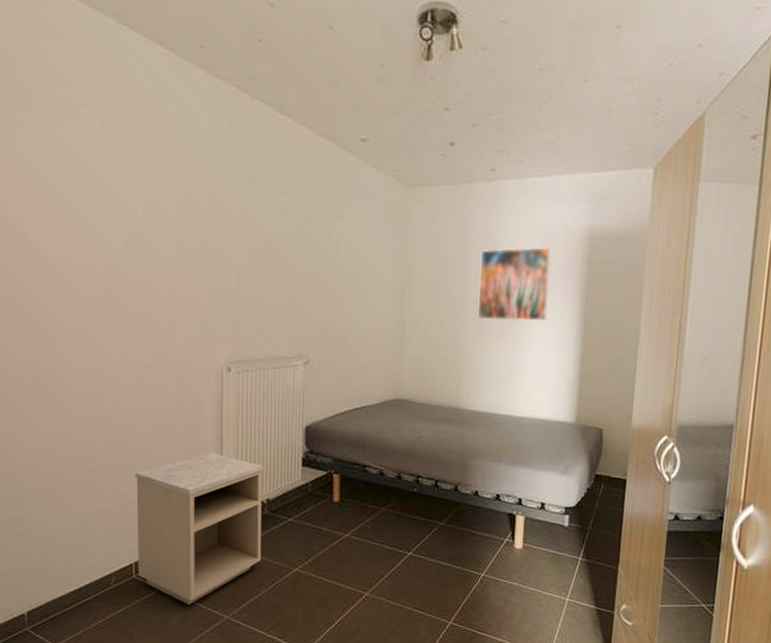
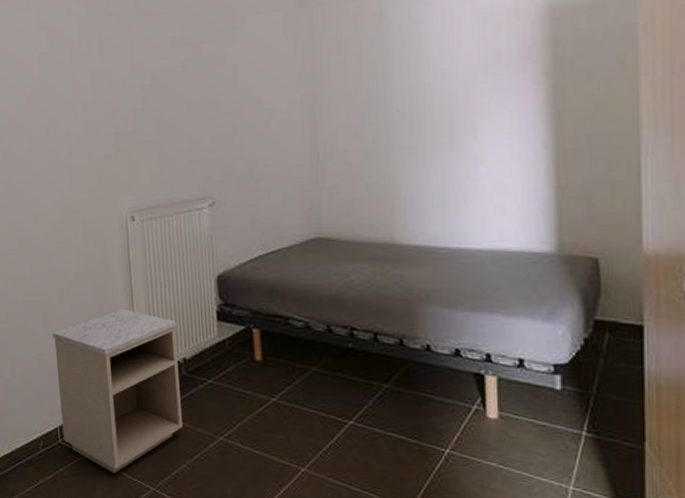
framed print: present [477,247,551,321] -> none [403,32,501,133]

